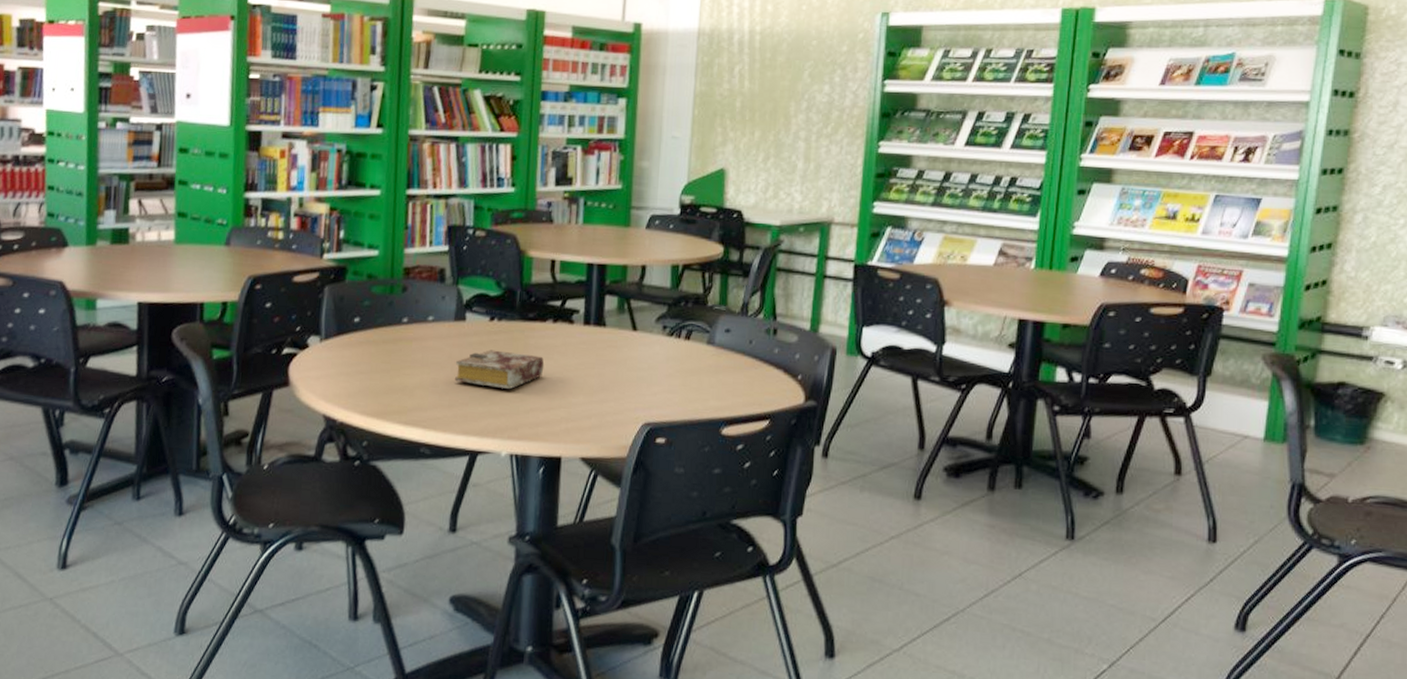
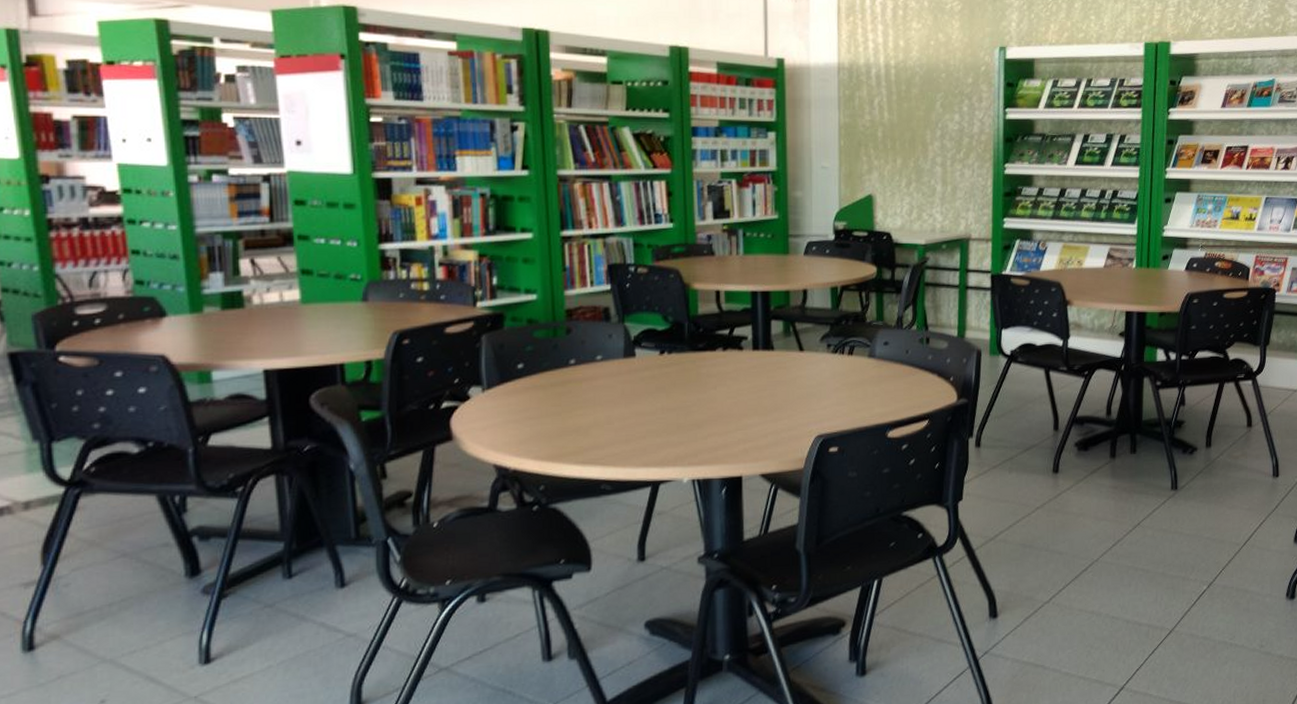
book: present [455,350,545,389] -> none [630,382,718,418]

